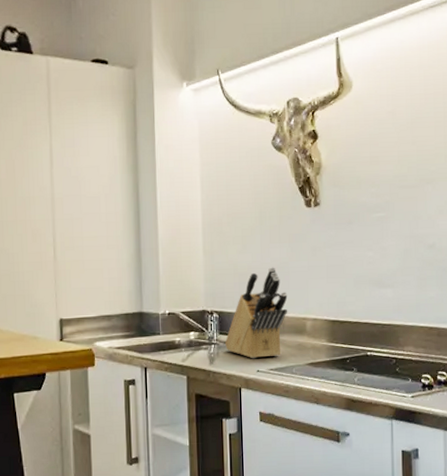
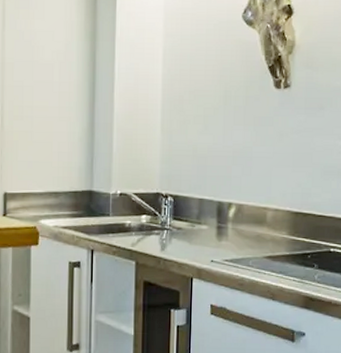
knife block: present [224,267,288,359] -> none [178,151,249,248]

